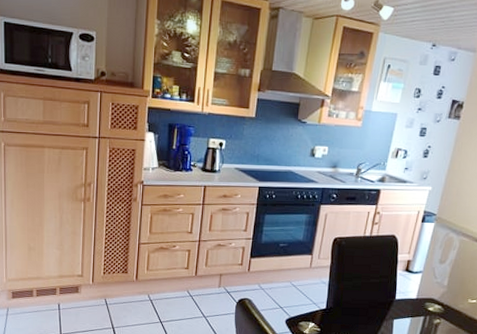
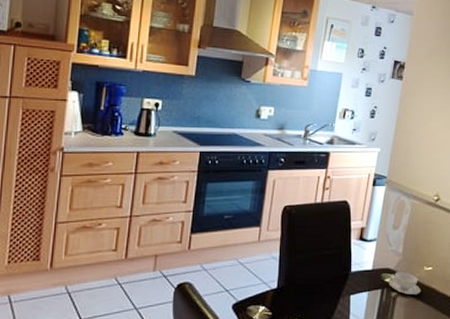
teacup: none [431,302,464,323] -> present [388,272,421,295]

